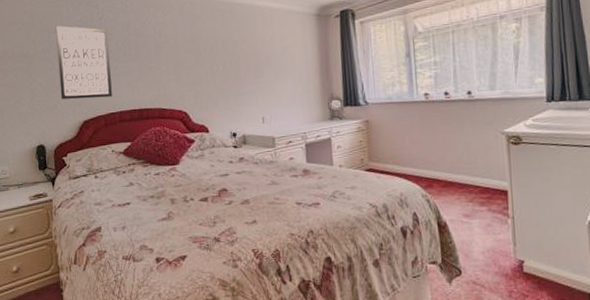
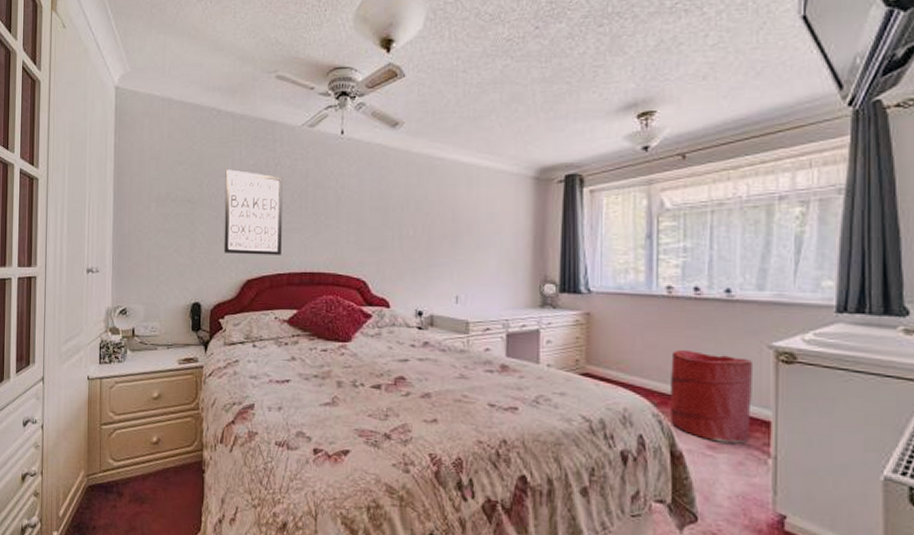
laundry hamper: none [432,142,493,211] -> present [670,350,752,444]

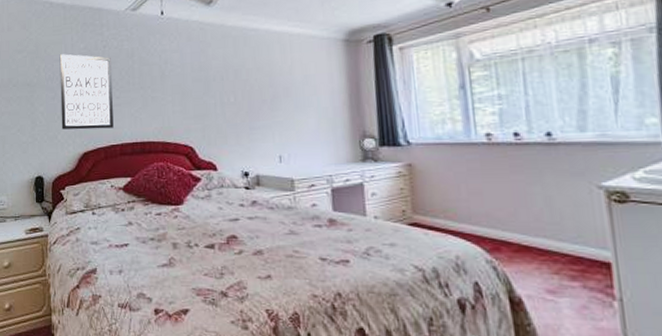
laundry hamper: present [670,350,752,444] -> none [498,195,590,287]

